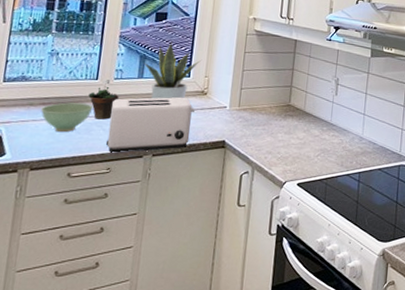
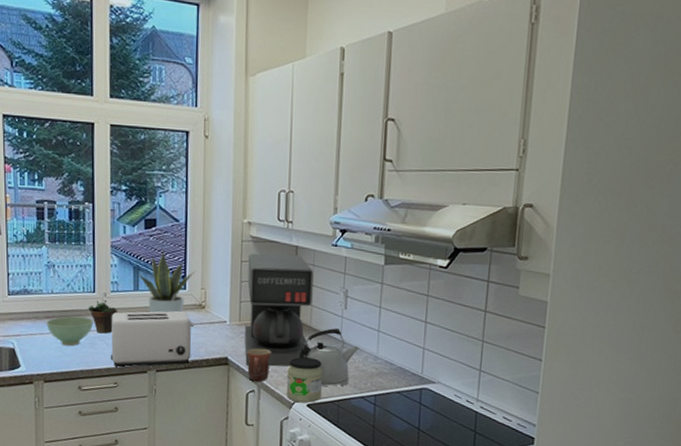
coffee maker: none [241,45,310,149] -> present [244,253,314,367]
mug: none [243,131,267,164] -> present [247,348,271,382]
jar: none [278,139,313,182] -> present [286,357,323,403]
kettle: none [292,112,347,166] -> present [298,328,359,387]

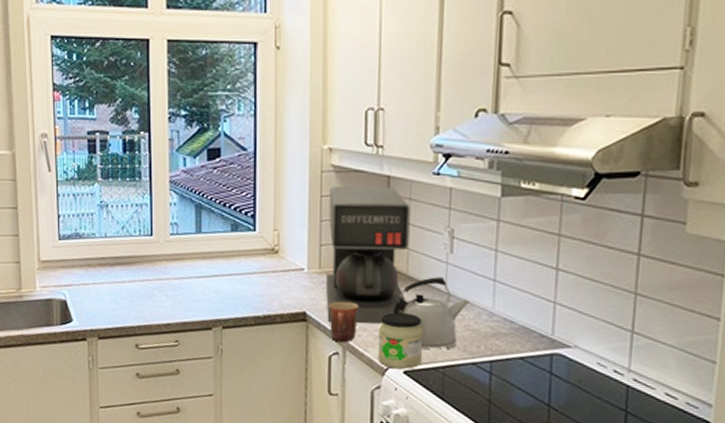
bowl: present [46,316,94,346] -> none [100,263,152,298]
succulent plant: present [88,293,117,334] -> none [145,236,178,284]
toaster: present [110,310,194,368] -> none [170,256,265,324]
potted plant: present [137,249,196,313] -> none [200,184,267,259]

